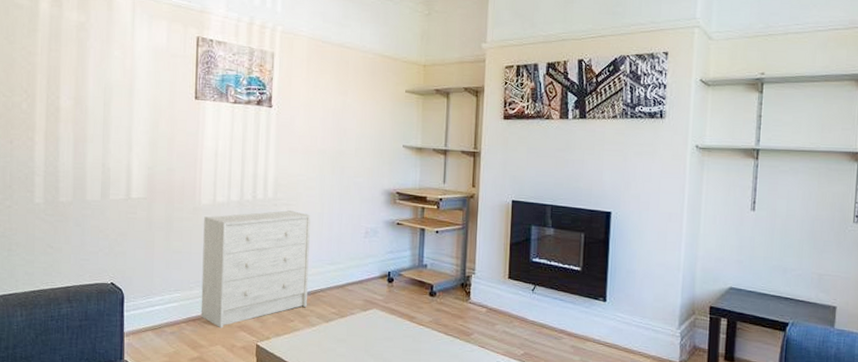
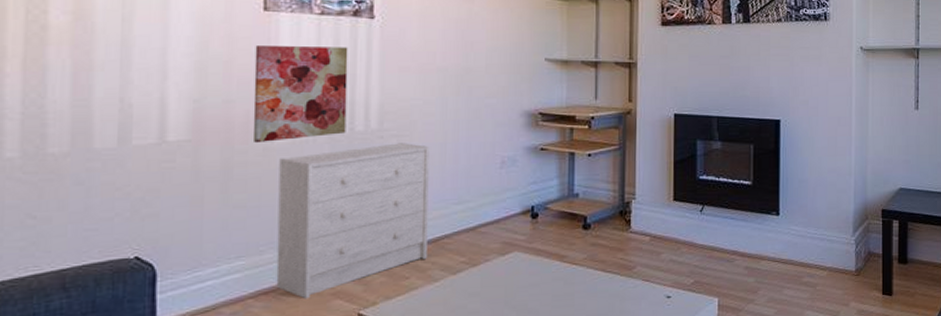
wall art: none [186,126,253,204] -> present [252,44,348,144]

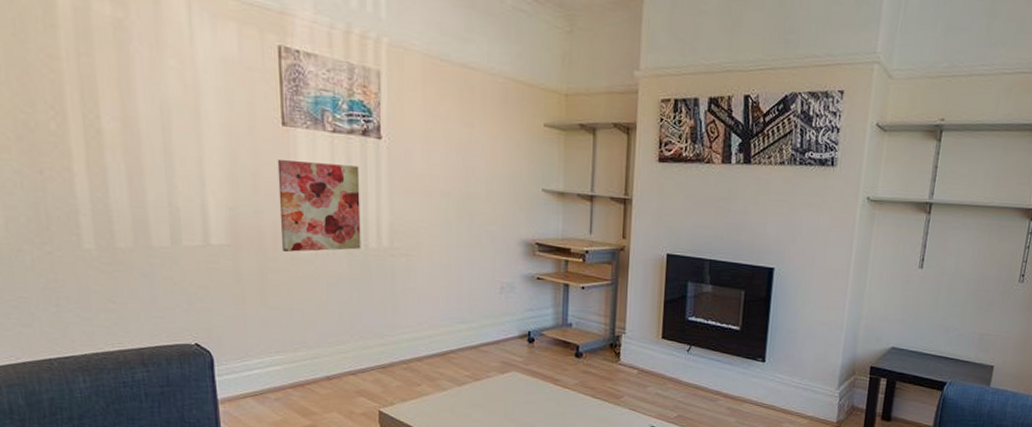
dresser: present [276,143,429,299] -> none [305,262,436,394]

